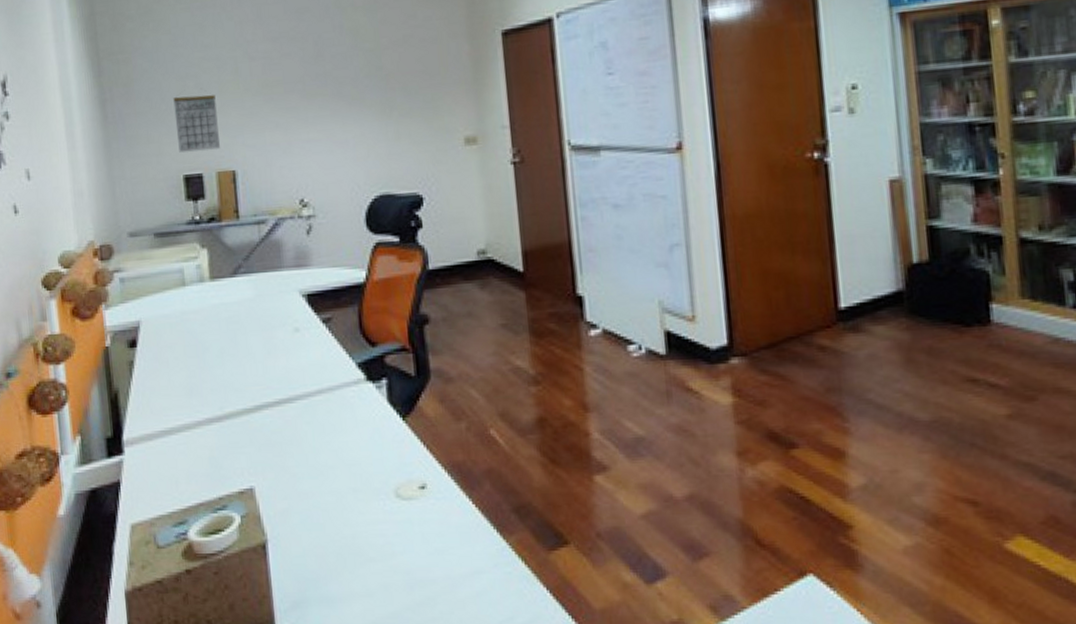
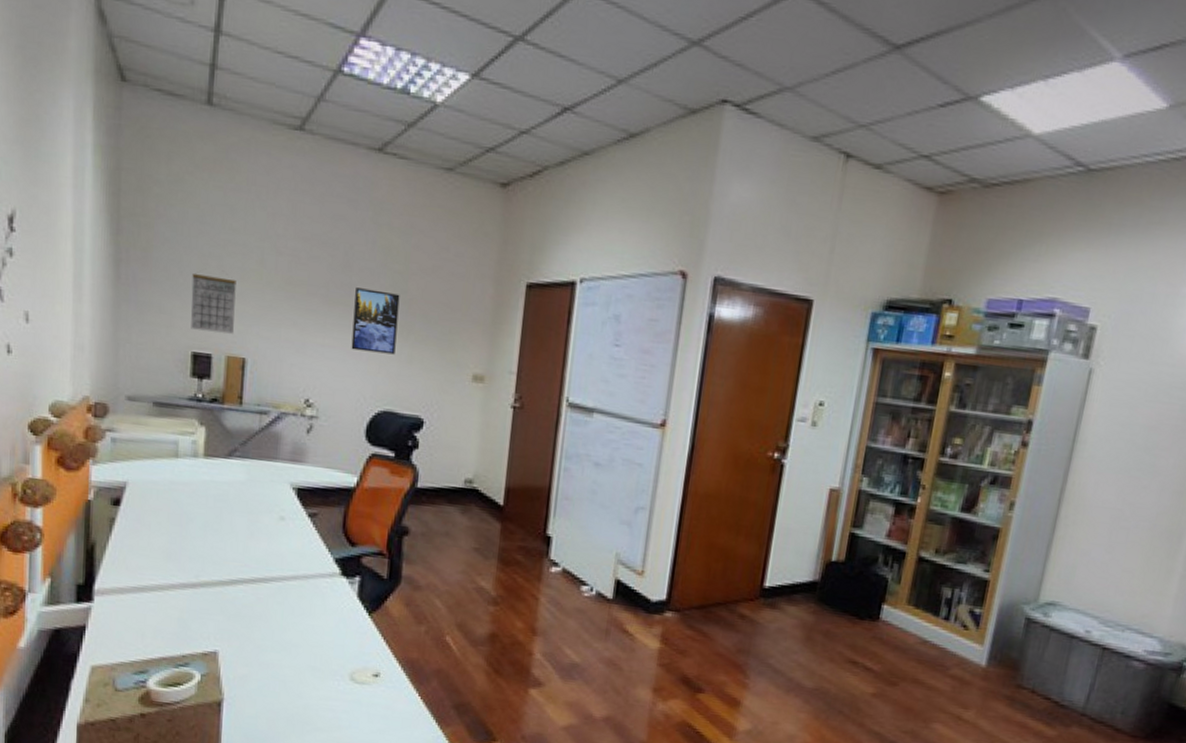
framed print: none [331,72,381,139] -> present [351,287,400,355]

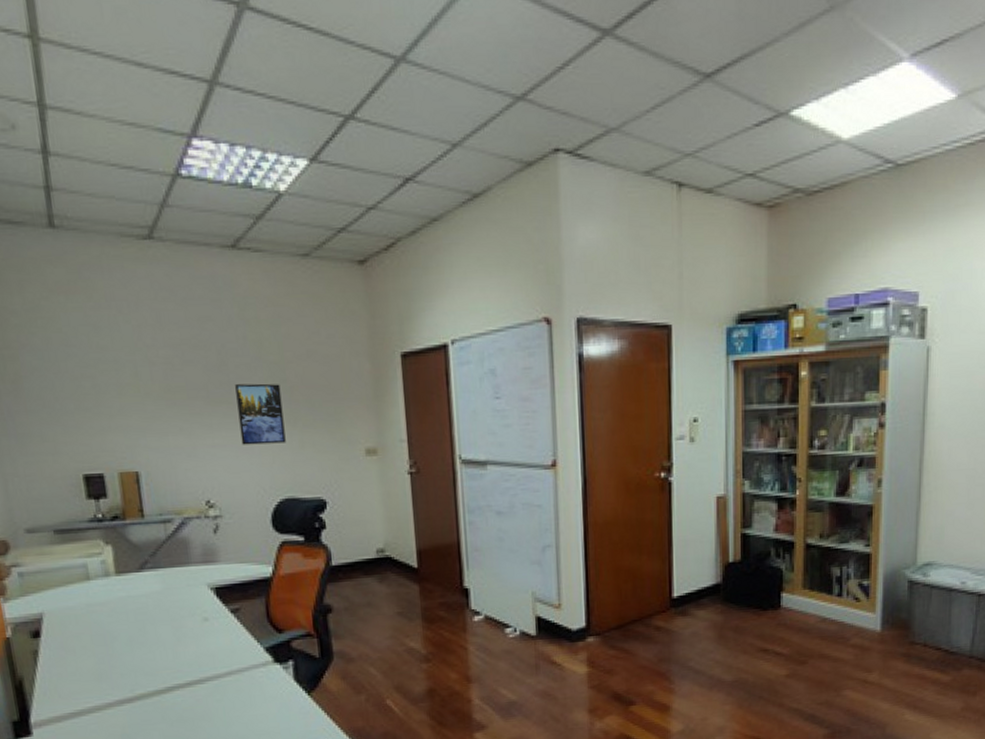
calendar: present [191,273,236,334] -> none [68,396,121,452]

